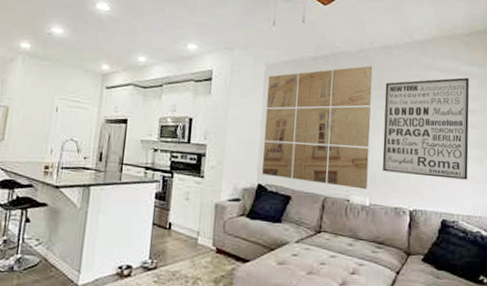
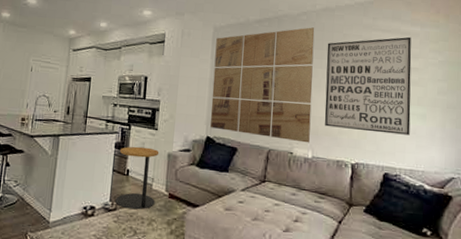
side table: none [155,196,206,268] -> present [115,146,159,210]

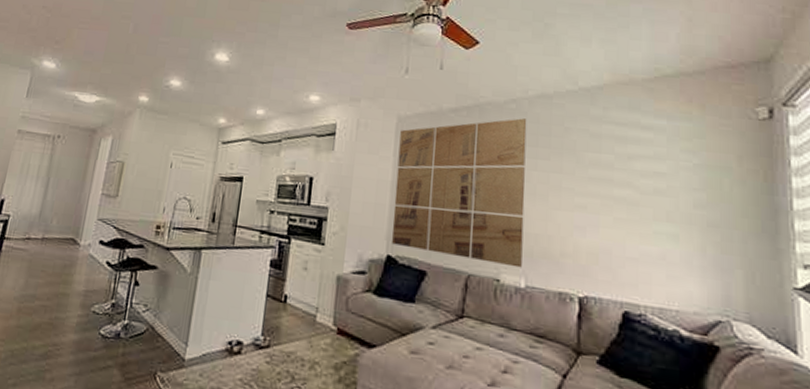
side table: present [115,146,159,210] -> none [268,265,326,349]
wall art: present [324,36,412,135] -> none [541,132,658,262]

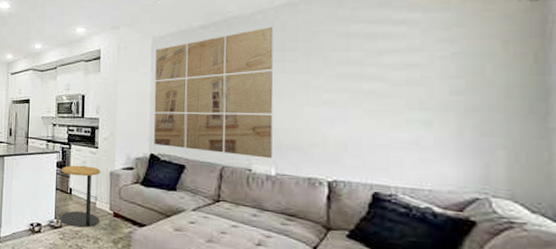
side table: none [268,265,326,349] -> present [60,165,101,228]

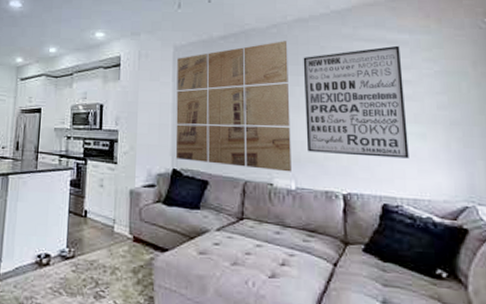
side table: present [60,165,101,228] -> none [73,183,120,257]
wall art: none [290,26,410,147] -> present [303,45,409,159]

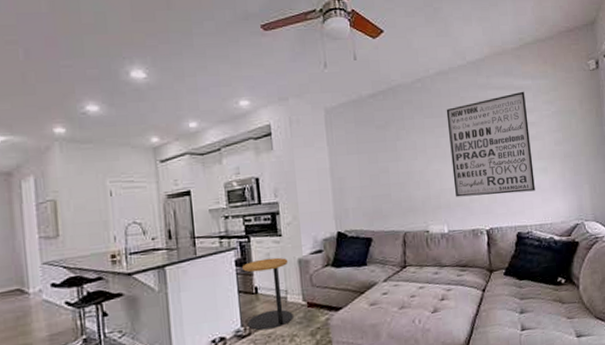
side table: none [73,183,120,257] -> present [243,257,294,331]
wall art: present [175,41,291,172] -> none [330,94,443,222]

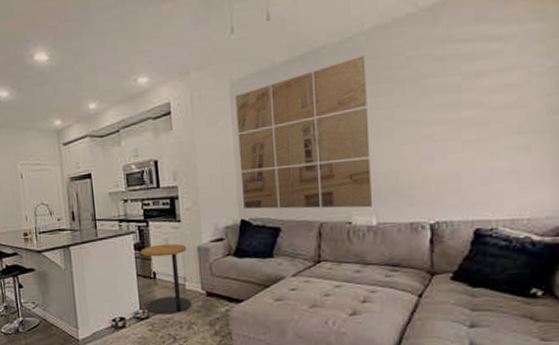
wall art: none [330,94,443,222] -> present [235,56,372,209]
wall art: present [446,91,535,197] -> none [384,41,509,183]

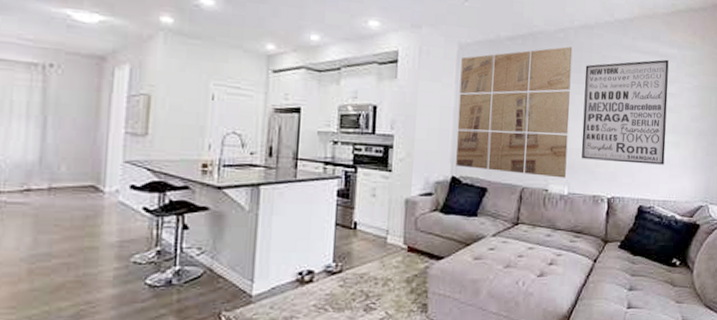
side table: present [141,243,192,315] -> none [340,193,395,269]
wall art: none [384,41,509,183] -> present [581,59,669,165]

